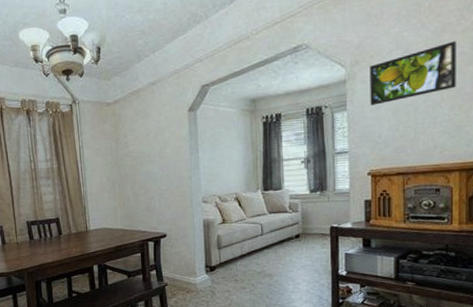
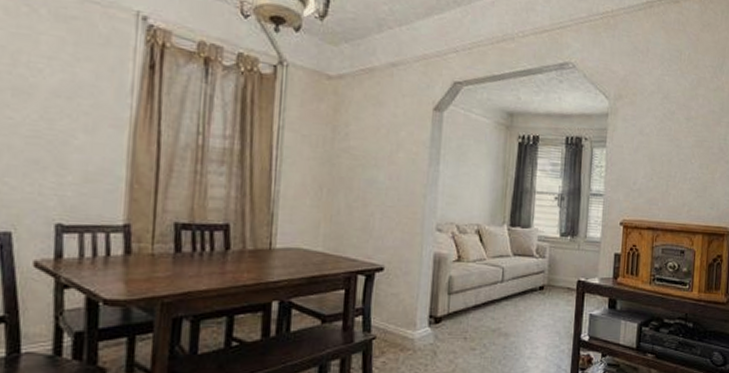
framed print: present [369,41,456,106] -> none [629,97,709,148]

